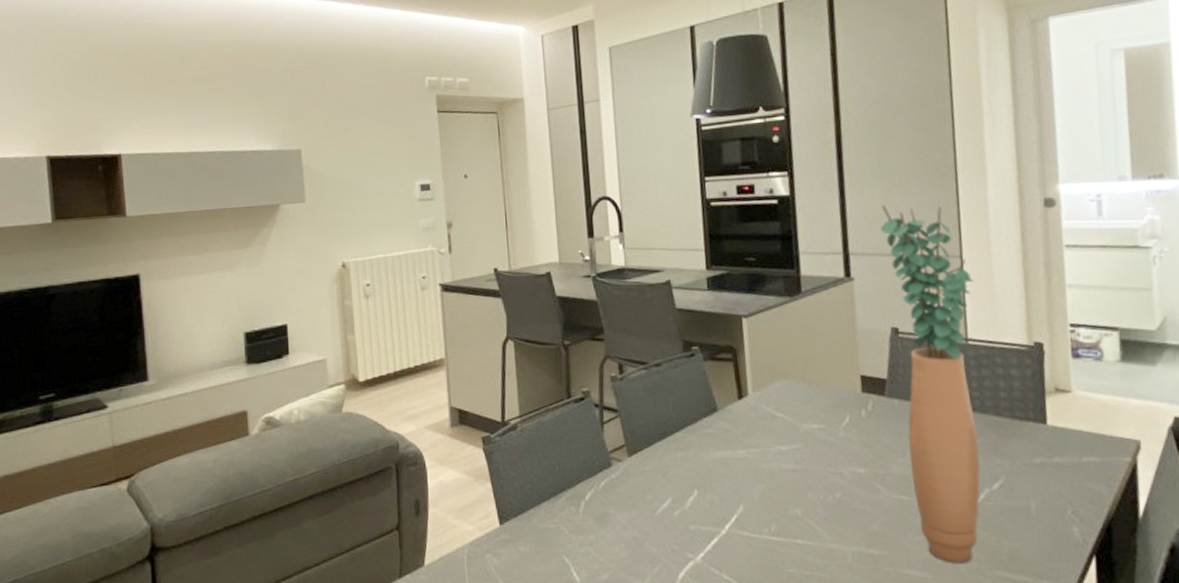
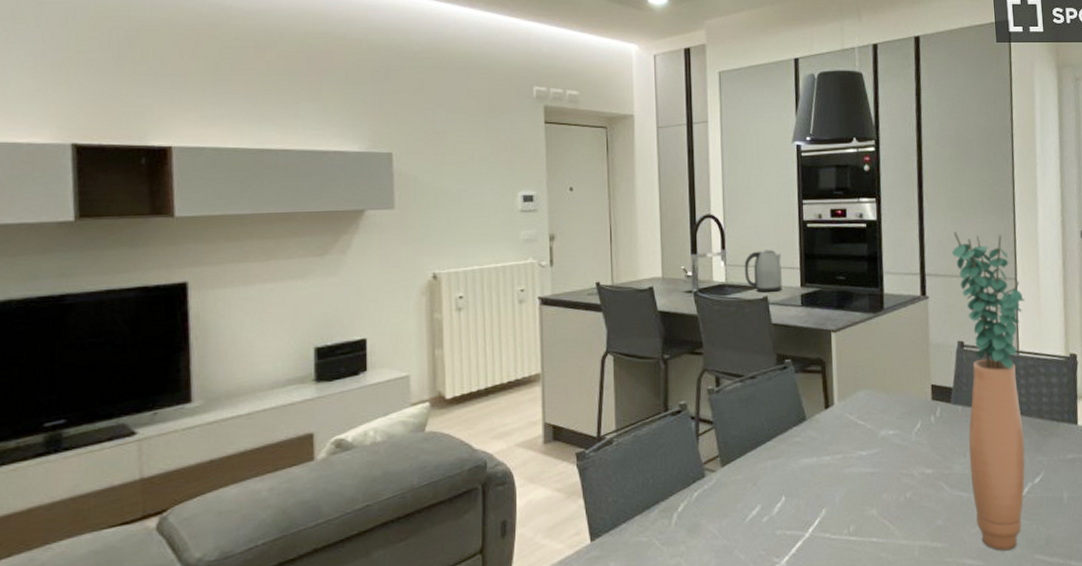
kettle: none [644,230,686,276] -> present [744,249,782,292]

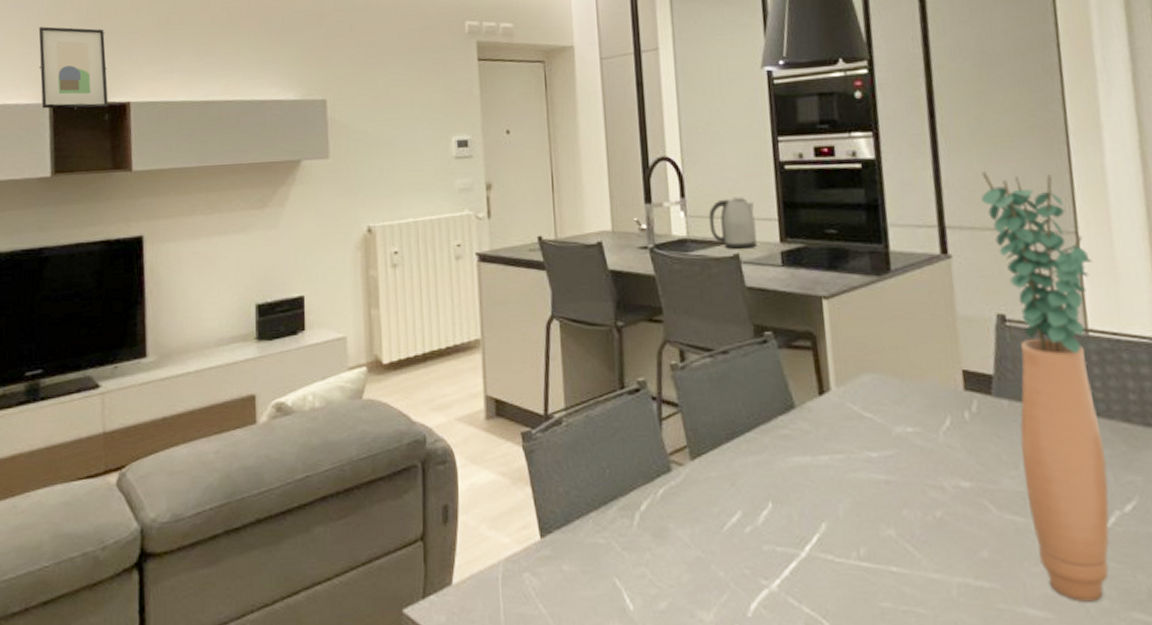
picture frame: none [57,62,145,152] -> present [38,26,108,110]

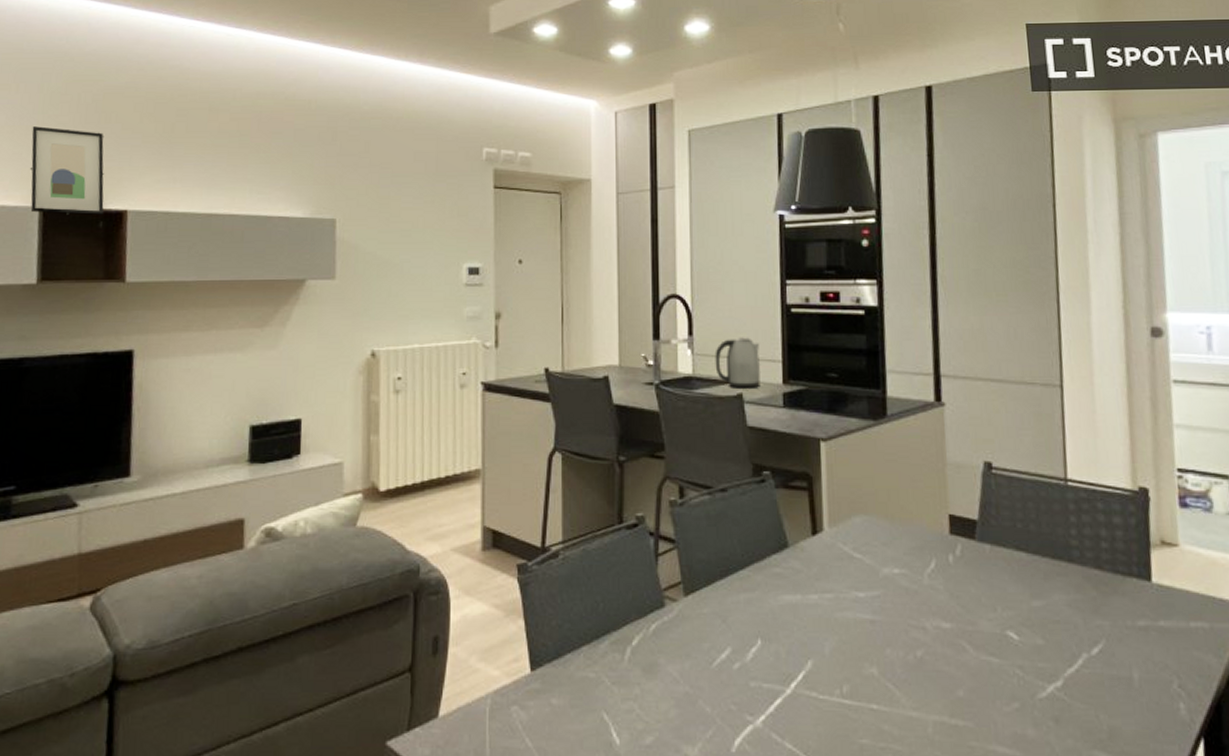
vase: present [981,172,1110,602] -> none [975,324,1078,741]

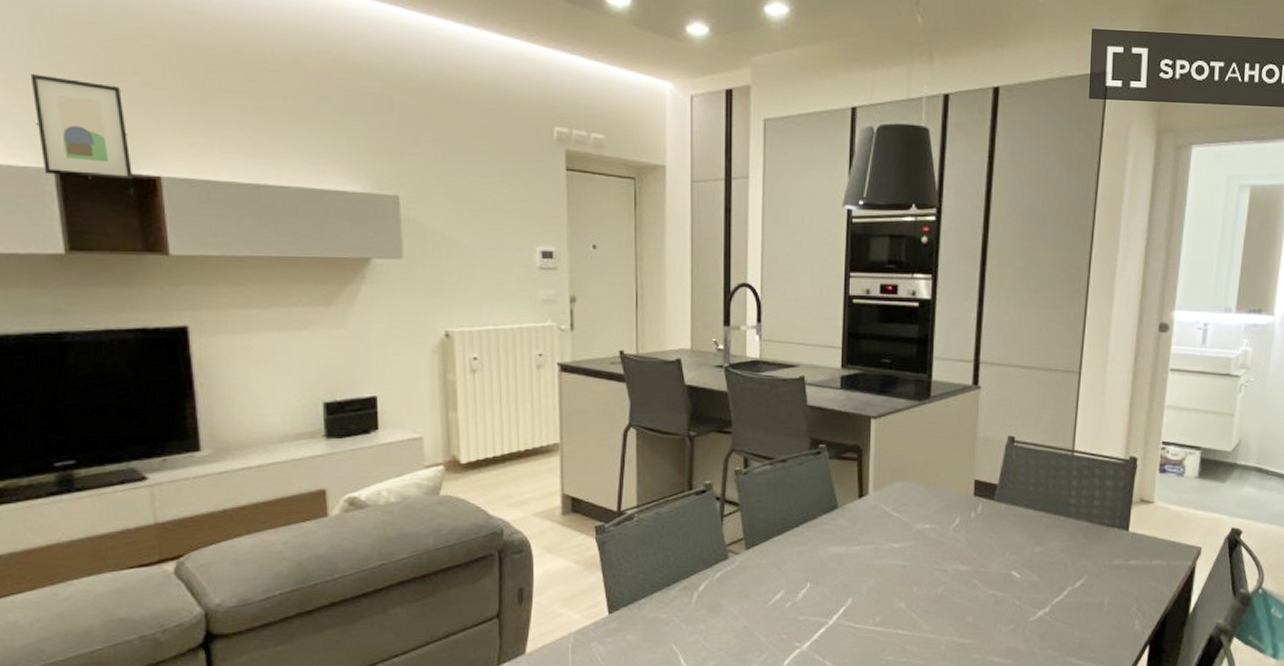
kettle: present [715,337,760,388] -> none [781,325,822,372]

